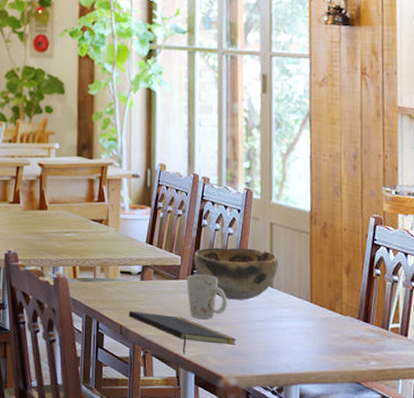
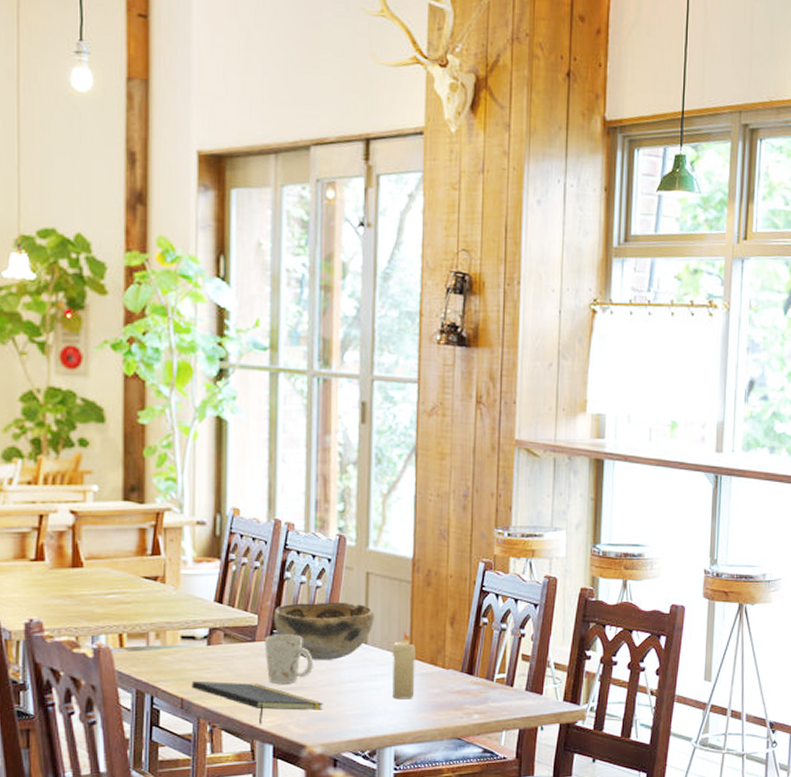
candle: none [295,278,316,342] -> present [392,631,415,700]

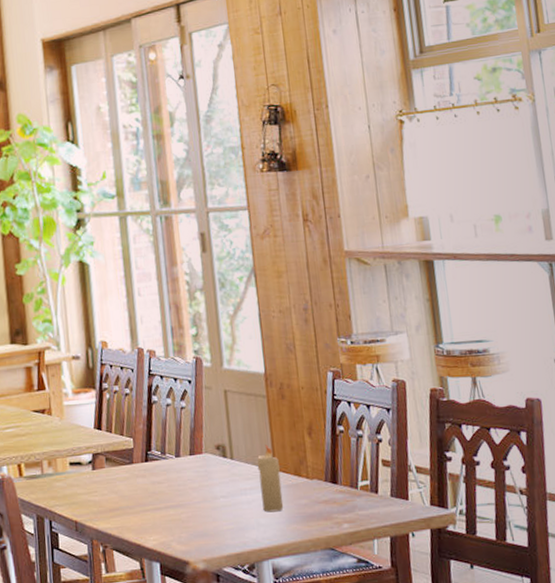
notepad: present [191,680,324,725] -> none [82,503,201,543]
mug: present [264,634,313,684] -> none [141,454,187,503]
decorative bowl: present [273,602,374,660] -> none [146,420,237,478]

